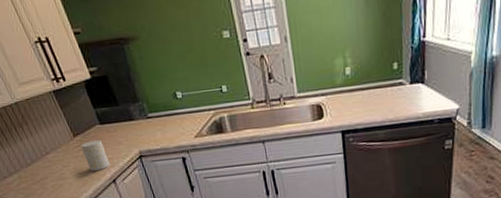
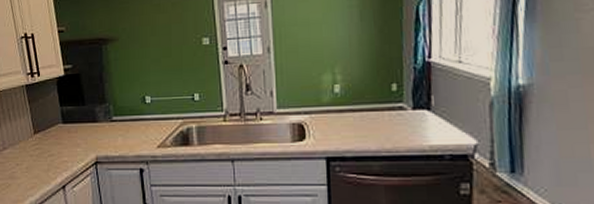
cup: present [80,140,110,171] -> none [38,140,63,173]

